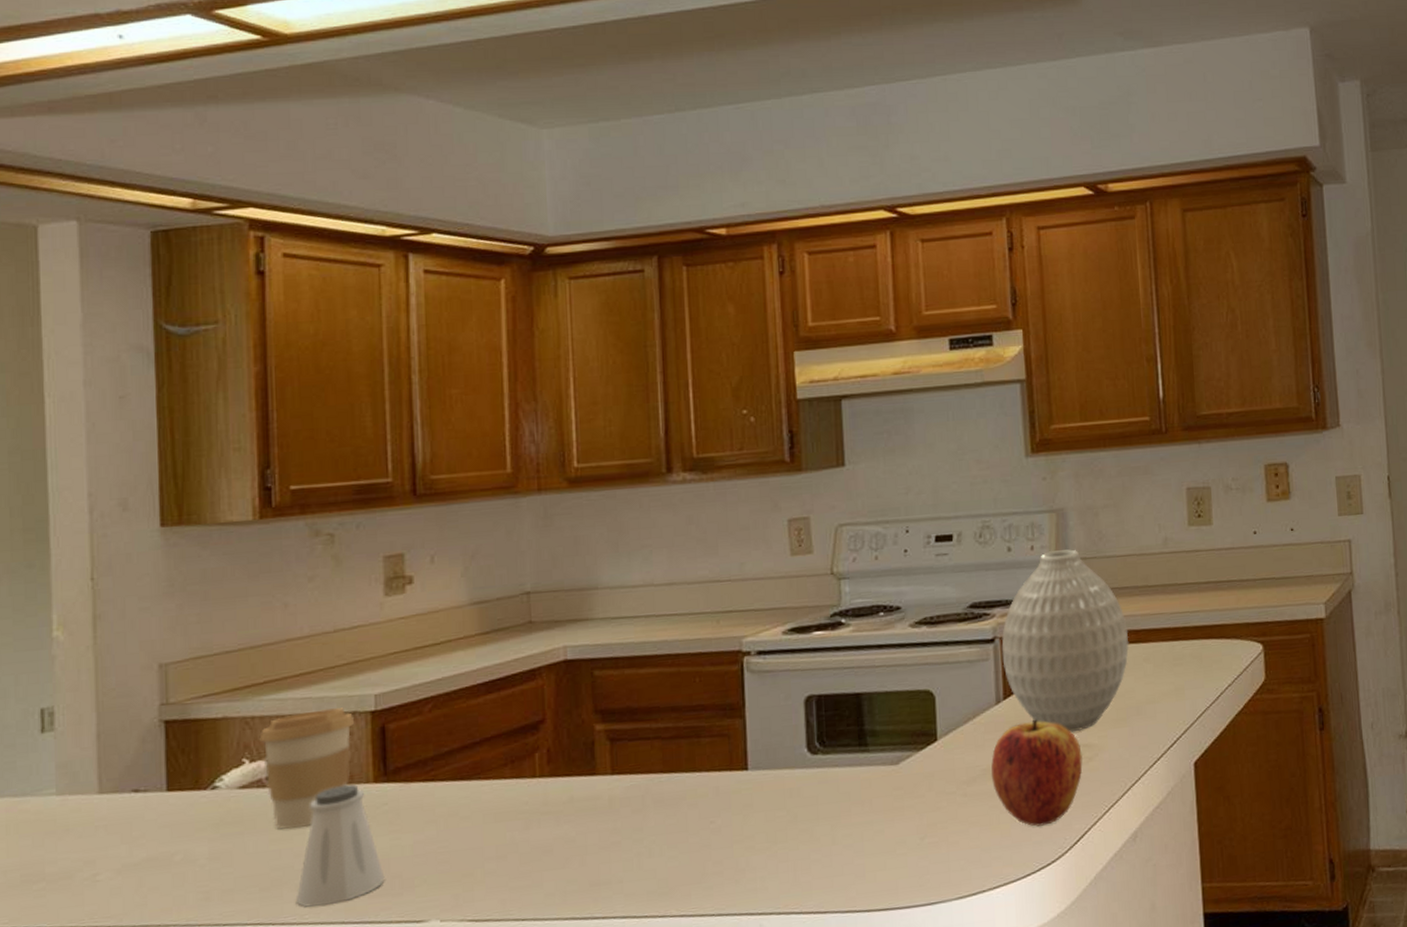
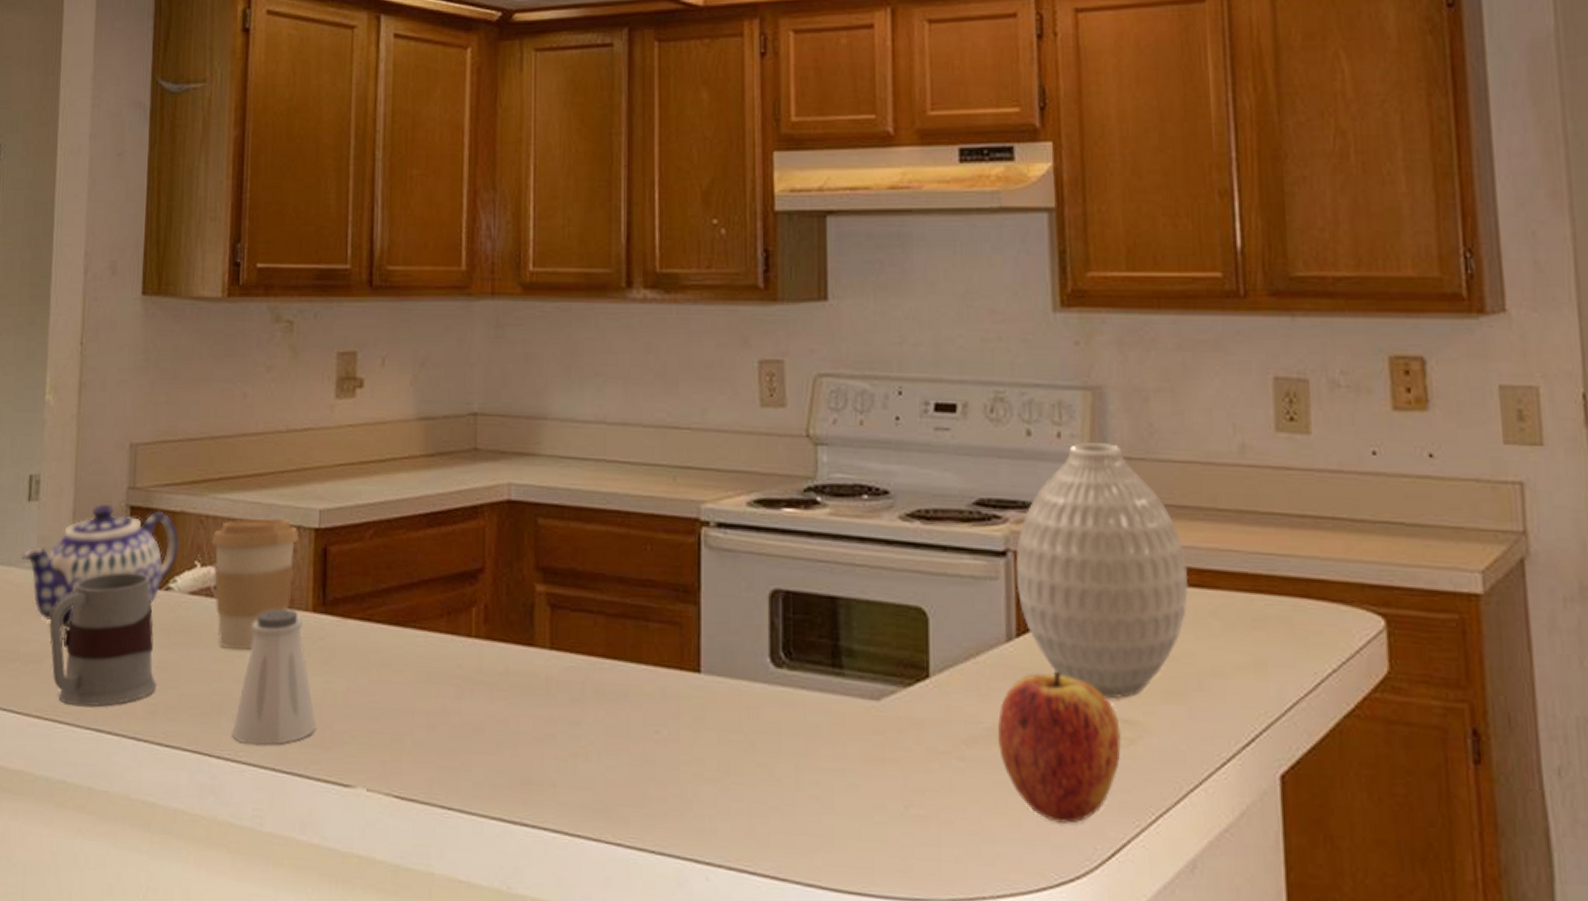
teapot: none [38,720,223,845] -> present [21,505,179,631]
mug: none [78,778,209,911] -> present [49,571,157,707]

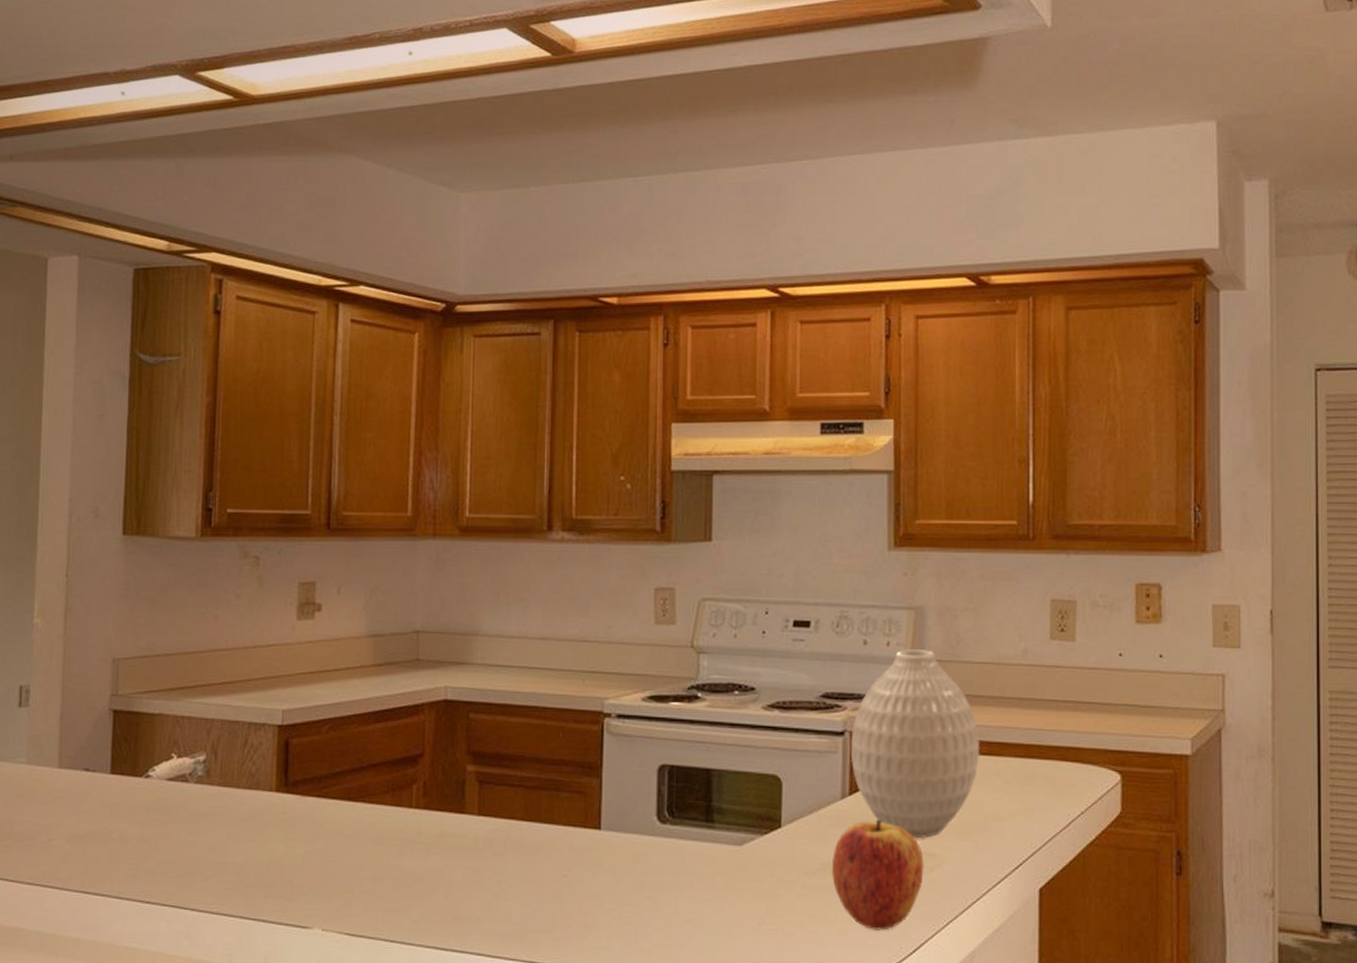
teapot: present [21,505,179,631] -> none [13,709,157,814]
mug: present [49,571,157,707] -> none [39,763,138,874]
coffee cup: present [211,517,299,651] -> none [186,717,264,825]
saltshaker: present [232,608,316,746] -> none [205,790,279,899]

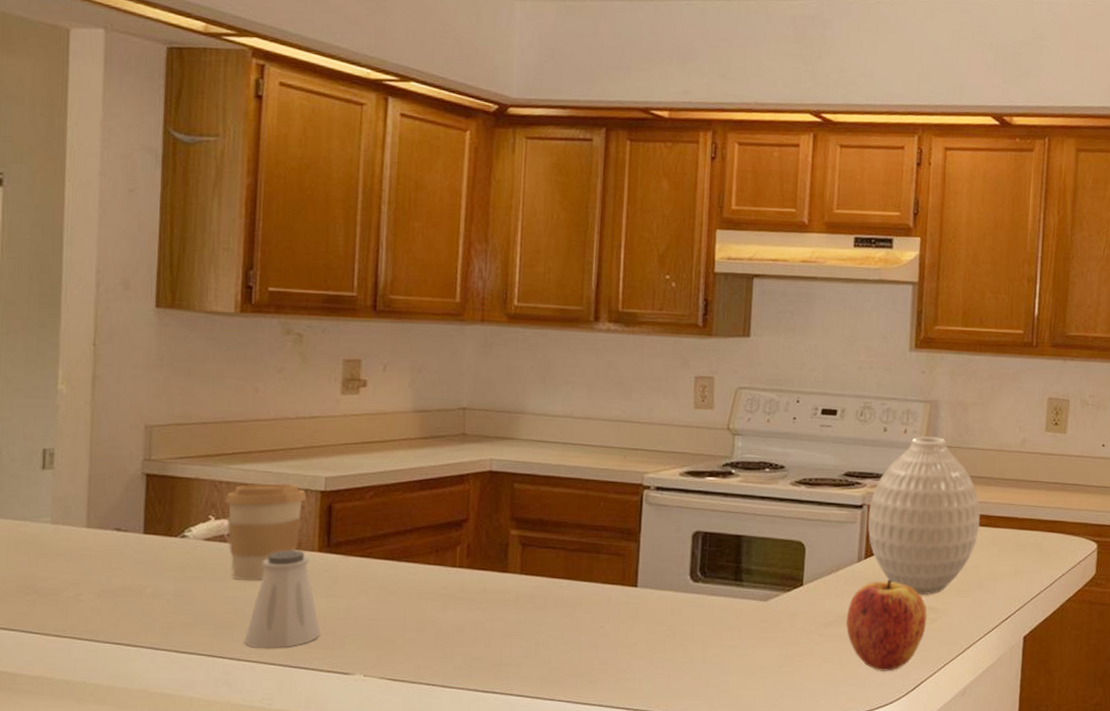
coffee cup: none [186,717,264,825] -> present [225,483,307,581]
saltshaker: none [205,790,279,899] -> present [244,550,321,649]

